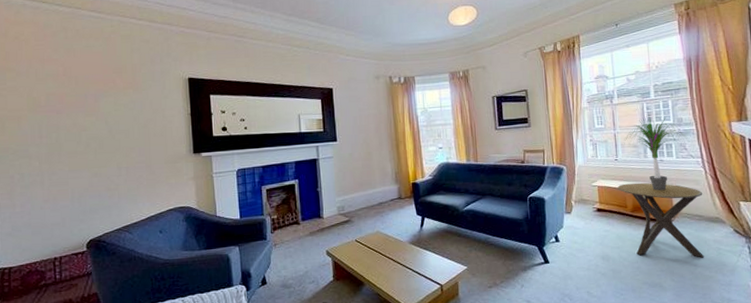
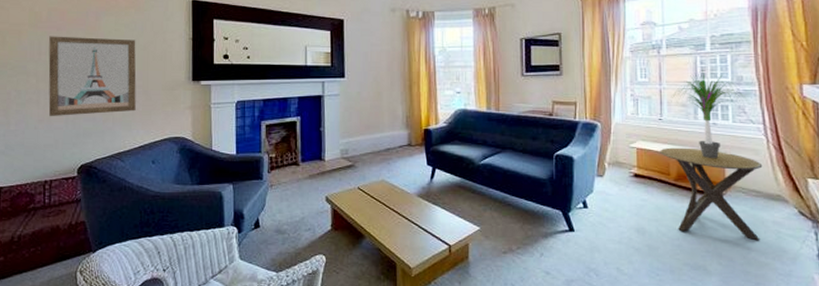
wall art: none [49,118,140,197] -> present [48,36,136,117]

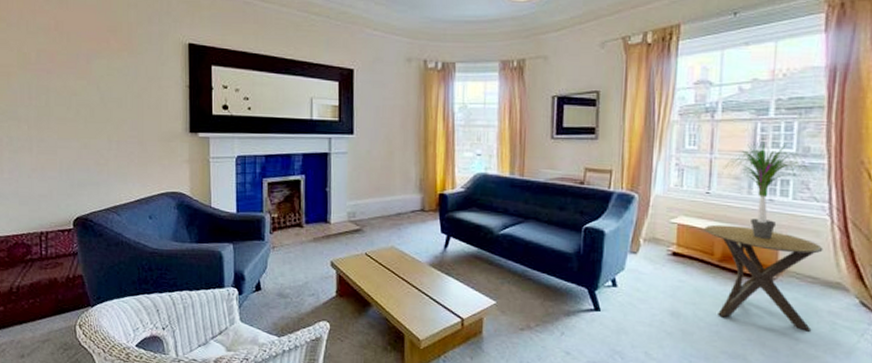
wall art: present [48,36,136,117] -> none [39,79,131,166]

